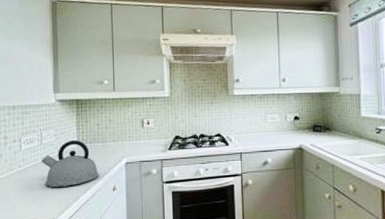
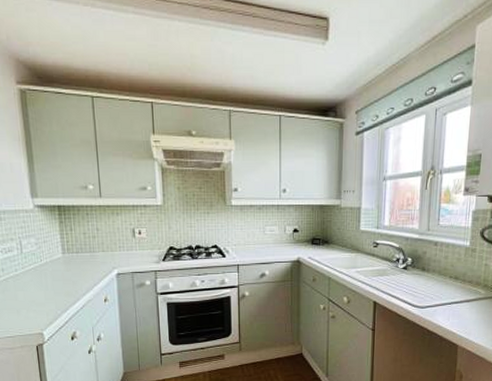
kettle: present [41,140,99,187] -> none [23,249,89,298]

